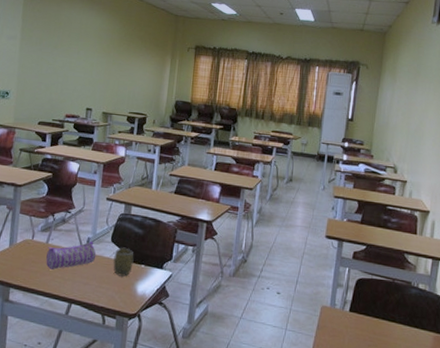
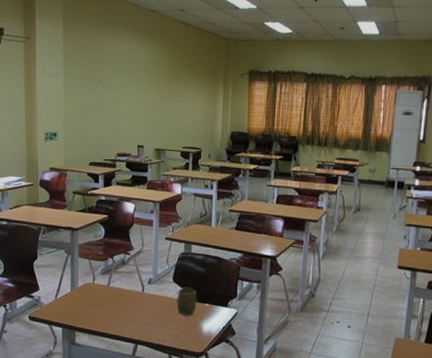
pencil case: present [46,241,97,270] -> none [109,282,159,312]

